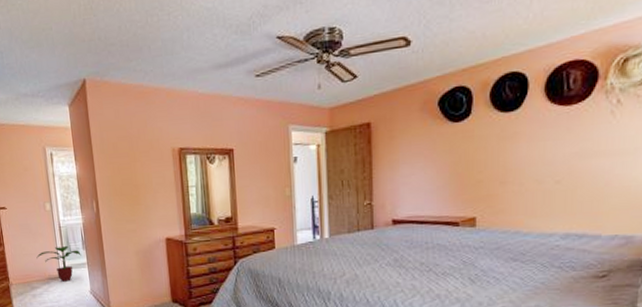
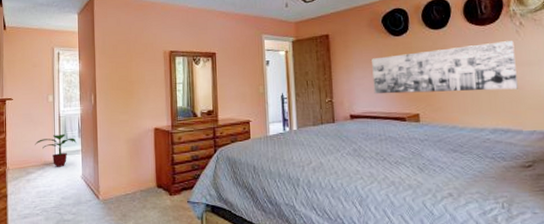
wall art: none [422,124,606,195] -> present [372,41,518,95]

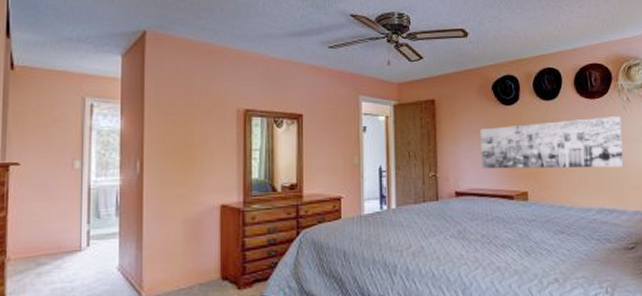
potted plant: present [35,133,77,167] -> none [51,211,113,256]

